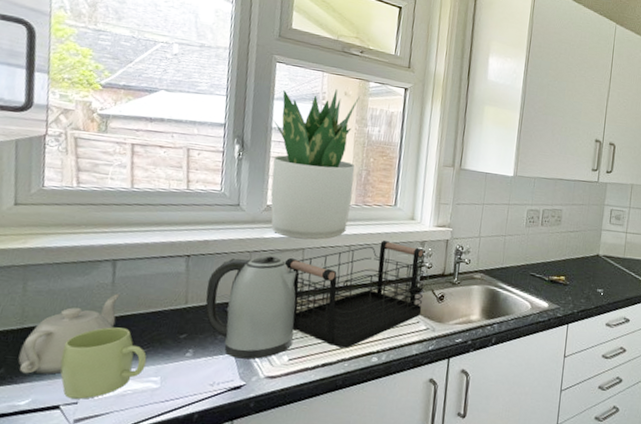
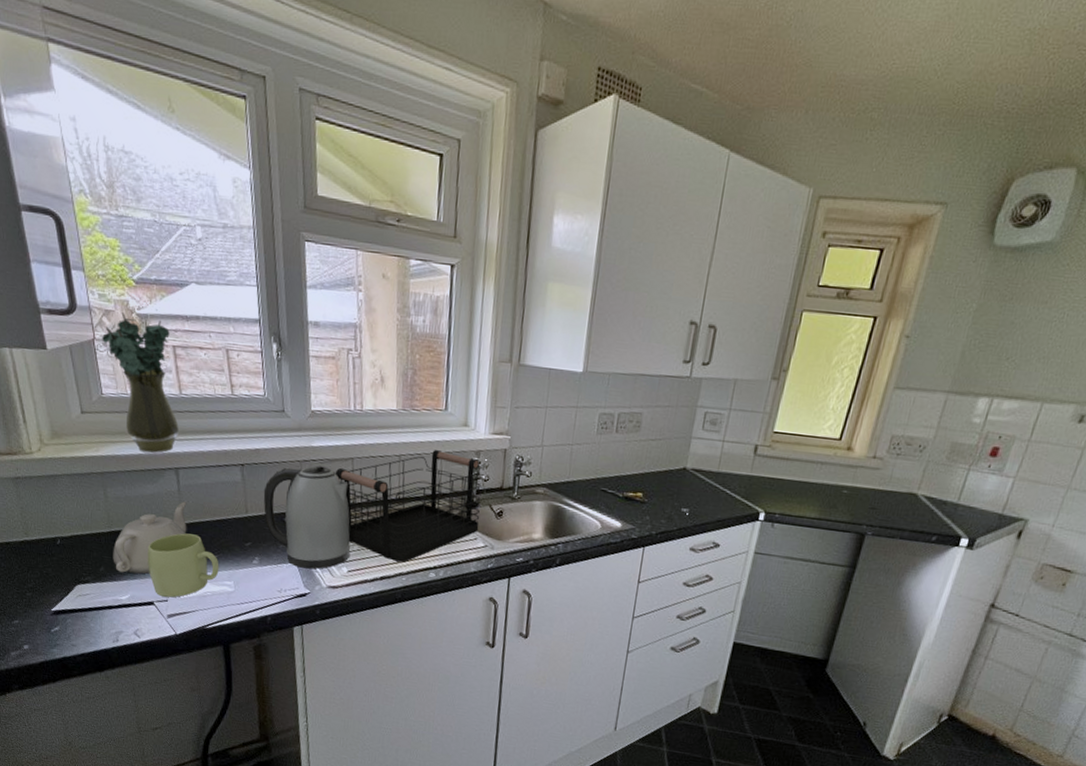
vase: none [55,112,131,246] -> present [102,312,179,454]
planter: present [270,89,361,240] -> none [305,271,401,449]

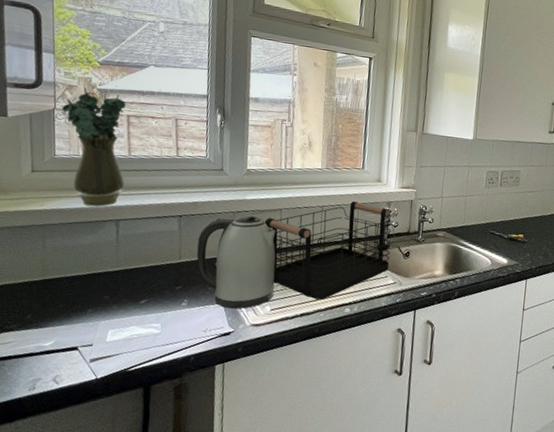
teapot: present [113,501,187,575] -> none [41,250,124,320]
mug: present [147,533,219,598] -> none [76,279,149,342]

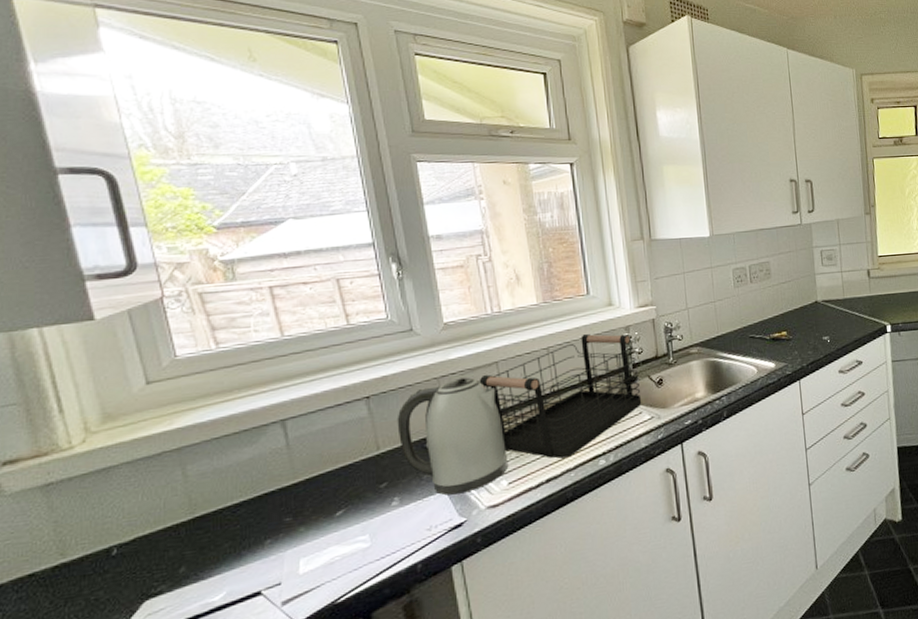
vase: present [62,87,126,207] -> none [174,262,283,412]

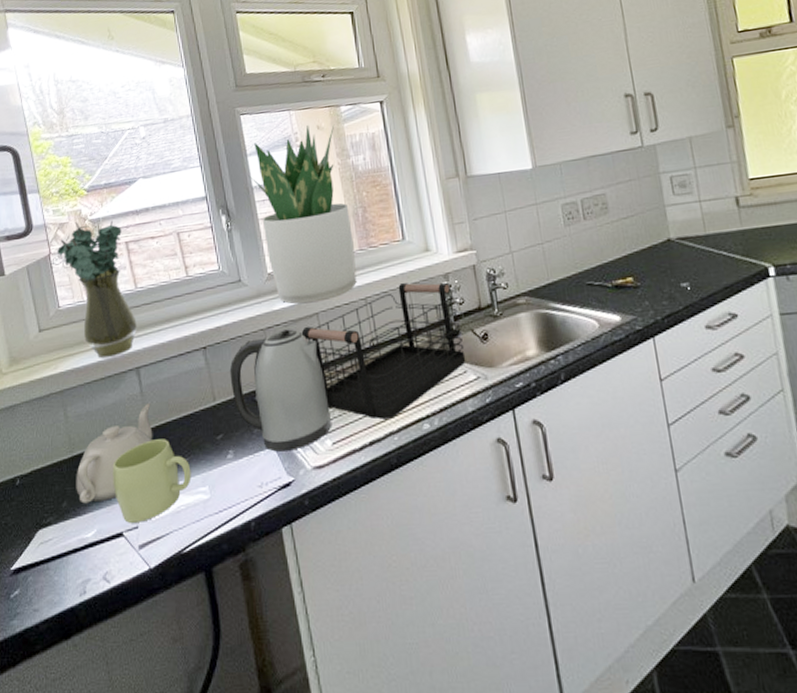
vase: none [174,262,283,412] -> present [58,220,137,359]
teapot: none [198,456,302,567] -> present [76,403,153,504]
mug: none [248,491,349,581] -> present [112,439,192,523]
planter: none [424,179,540,354] -> present [248,124,357,305]

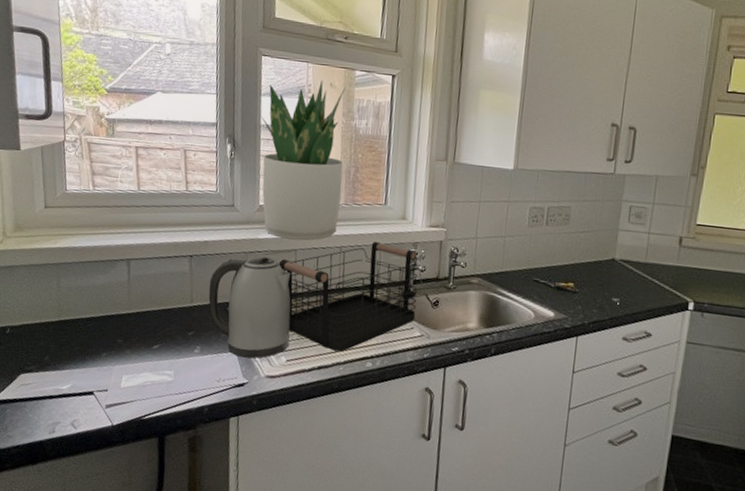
vase: present [58,220,137,359] -> none [72,117,135,246]
teapot: present [76,403,153,504] -> none [58,291,135,364]
mug: present [112,439,192,523] -> none [91,322,161,387]

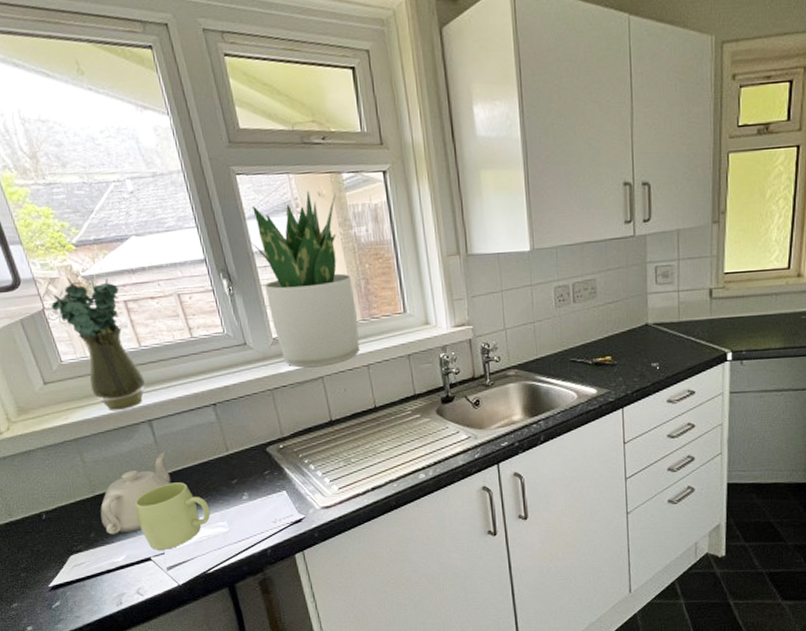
teapot: none [58,291,135,364] -> present [100,452,172,535]
vase: none [72,117,135,246] -> present [51,278,146,412]
mug: none [91,322,161,387] -> present [134,482,211,550]
kettle: present [208,256,291,359] -> none [240,390,338,495]
dish rack: present [278,242,418,352] -> none [307,353,459,470]

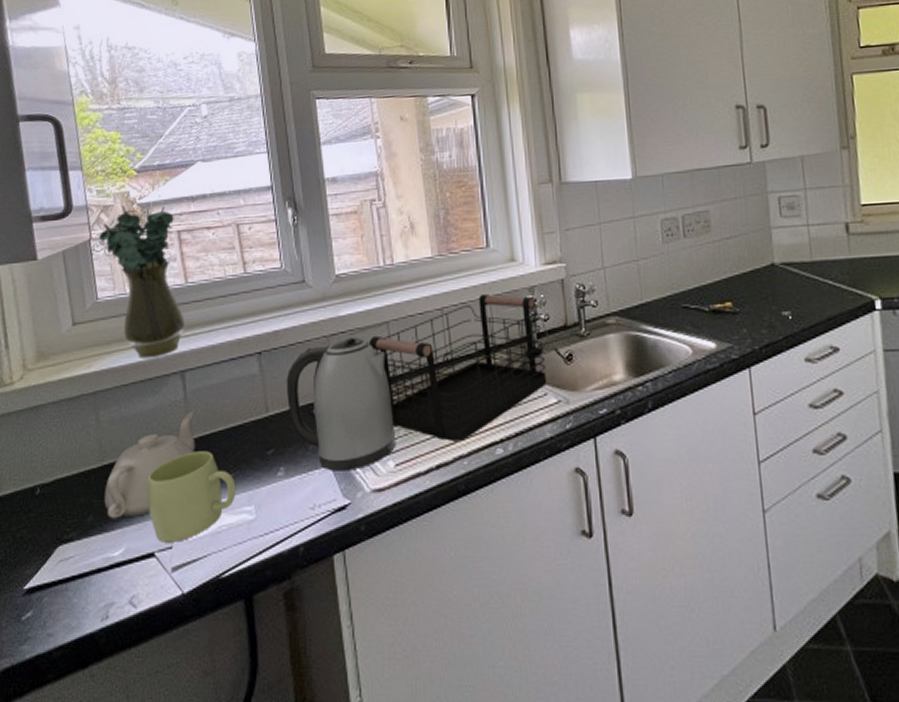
kettle: none [240,390,338,495] -> present [286,337,397,471]
planter: present [248,191,360,368] -> none [320,115,433,311]
dish rack: none [307,353,459,470] -> present [368,294,547,441]

